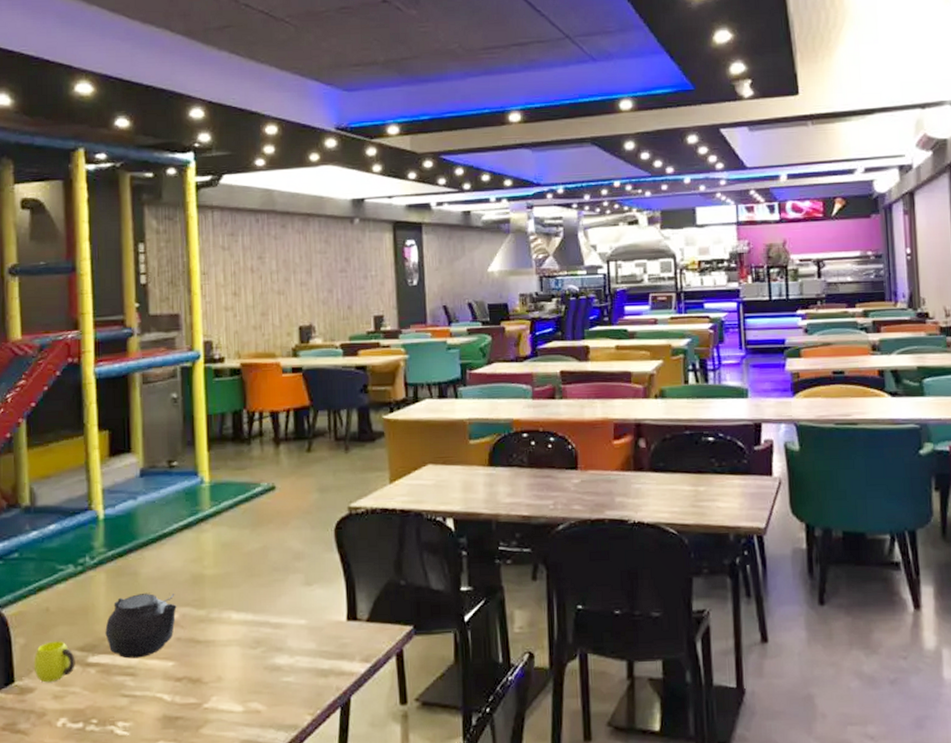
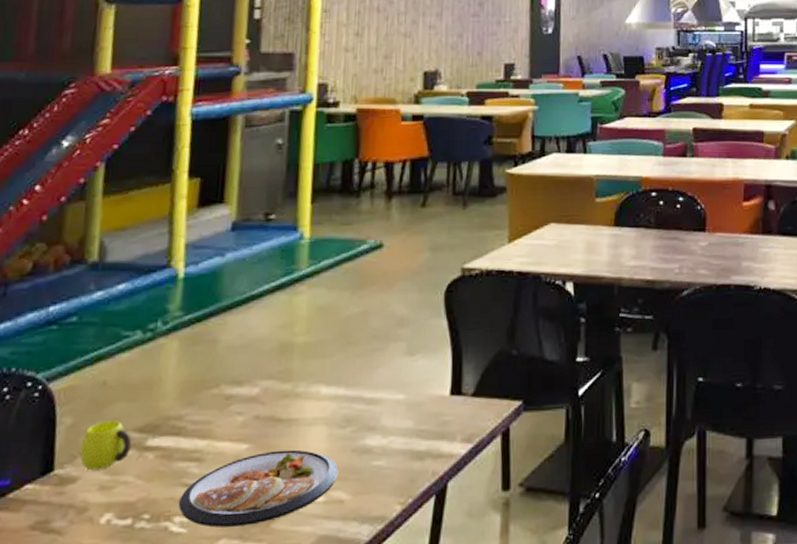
teapot: present [105,592,177,659] -> none [170,363,259,441]
dish: none [121,667,254,732] -> present [179,449,339,528]

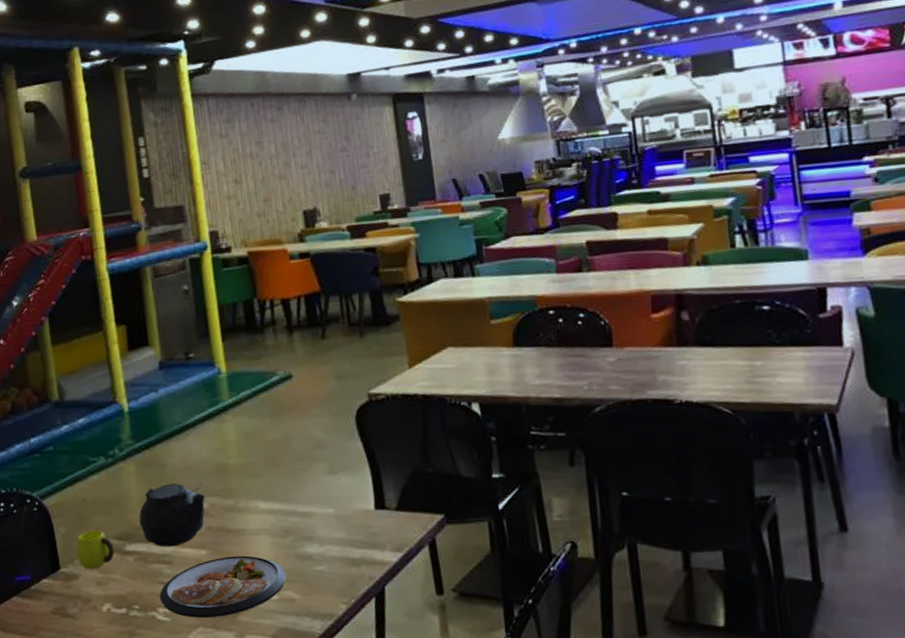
teapot: none [170,363,259,441] -> present [139,482,205,547]

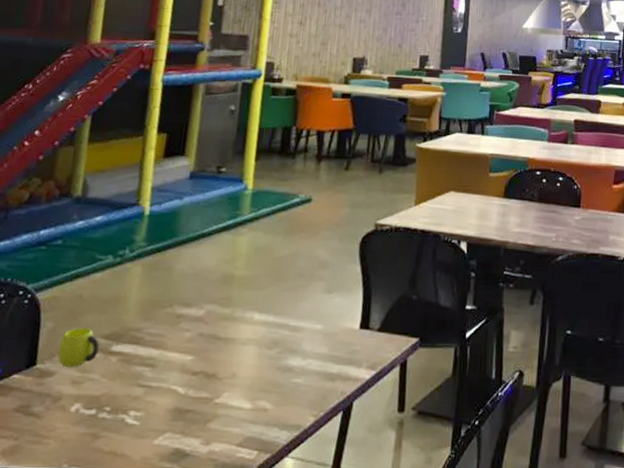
teapot: present [139,482,205,547] -> none [132,287,205,350]
dish: present [160,555,286,618] -> none [134,363,265,423]

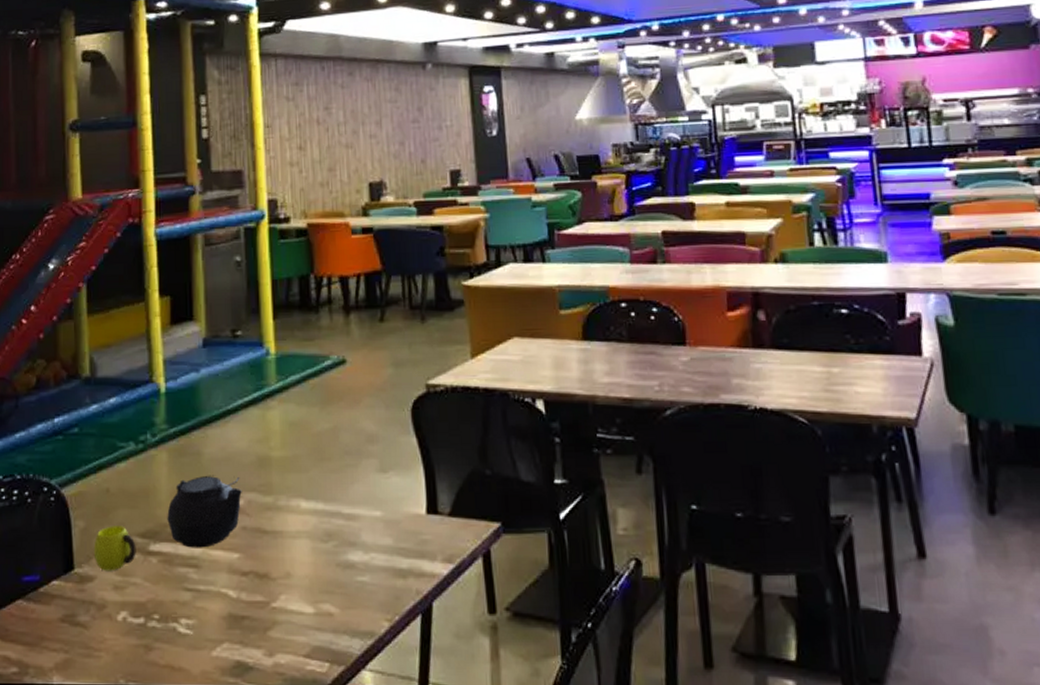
teapot: none [132,287,205,350] -> present [167,475,242,548]

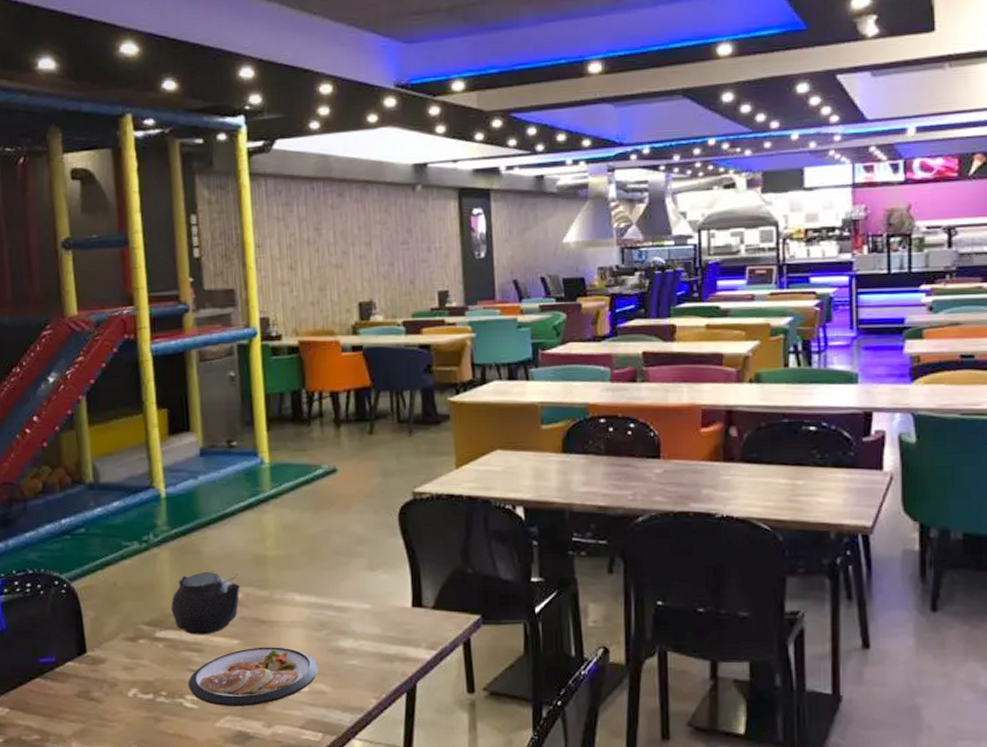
cup: present [93,526,136,571] -> none [103,615,144,655]
dish: none [183,561,325,632] -> present [188,647,318,706]

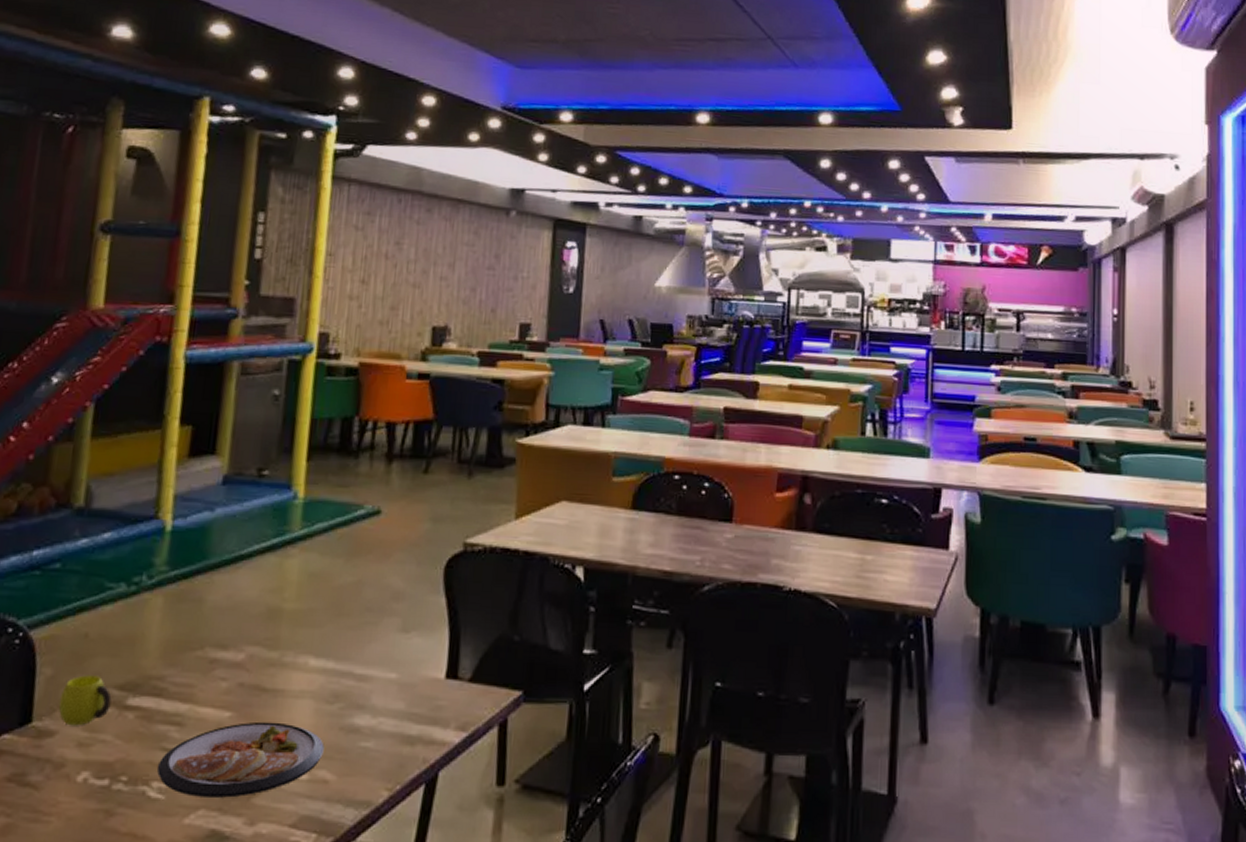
cup: none [103,615,144,655] -> present [58,675,112,726]
teapot: present [171,571,240,635] -> none [152,624,245,705]

